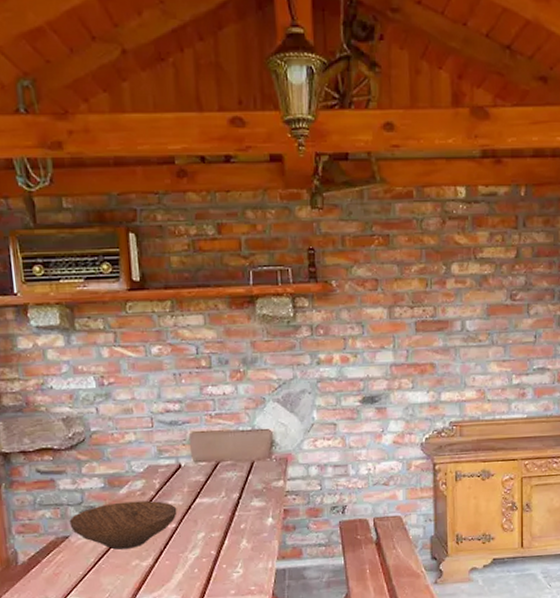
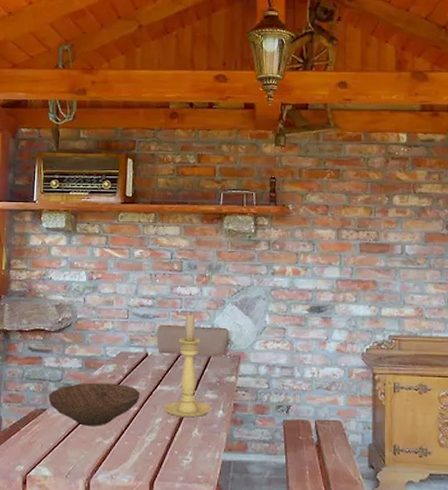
candle holder: none [205,413,260,530] -> present [163,312,211,418]

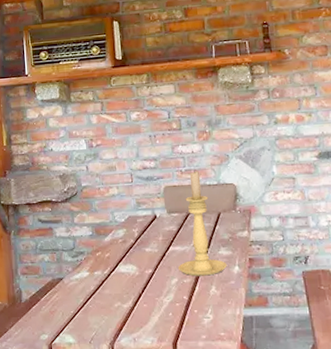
wooden bowl: present [48,382,140,426] -> none [63,247,153,292]

